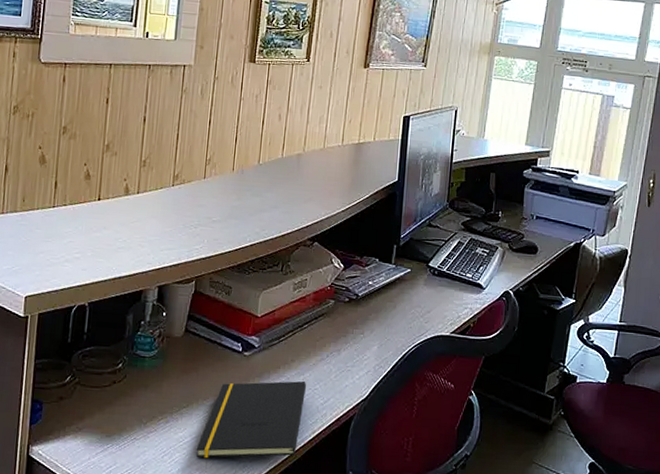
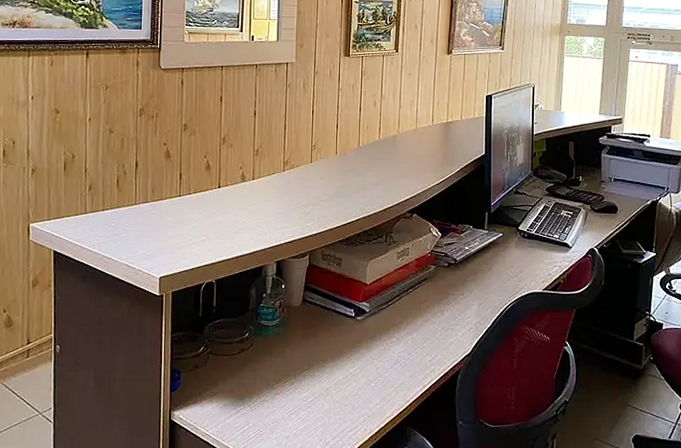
notepad: present [196,380,307,459] -> none [319,340,415,416]

